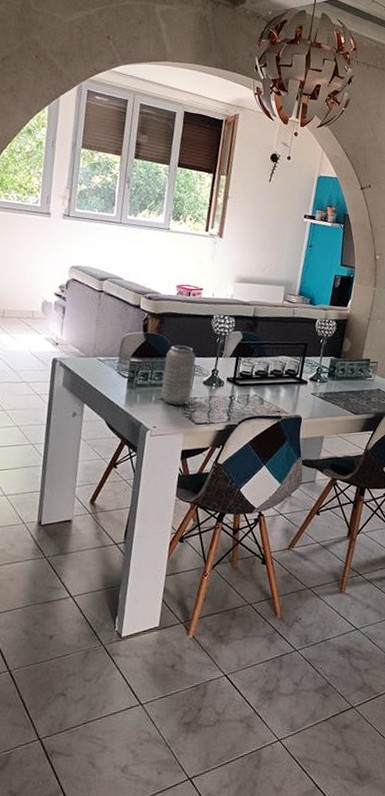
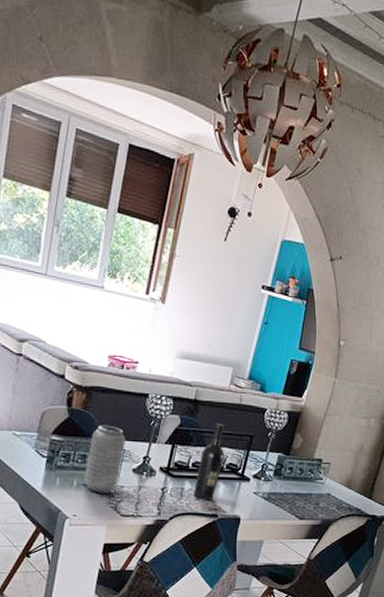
wine bottle: none [258,335,283,404] -> present [193,423,225,500]

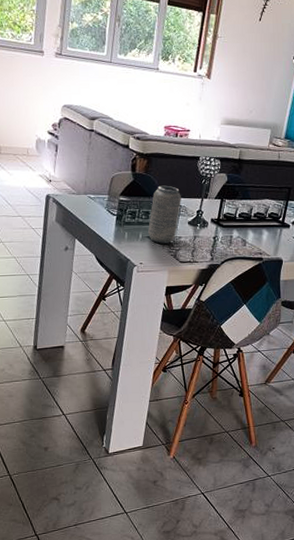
wine bottle: present [193,423,225,500] -> none [241,178,267,246]

